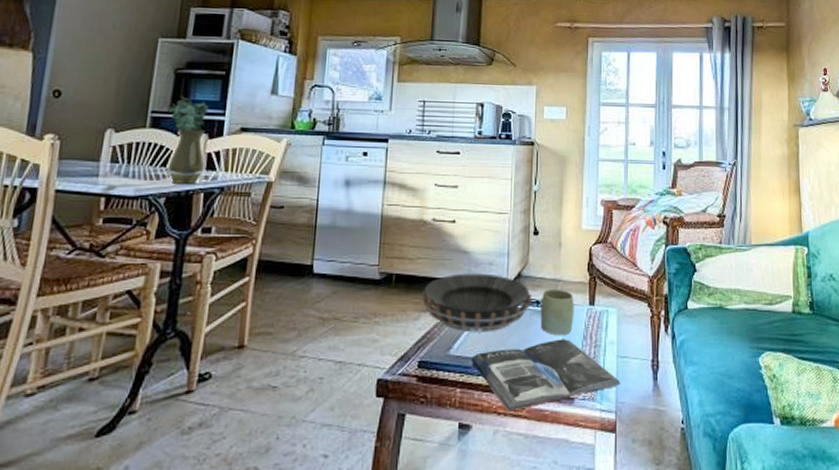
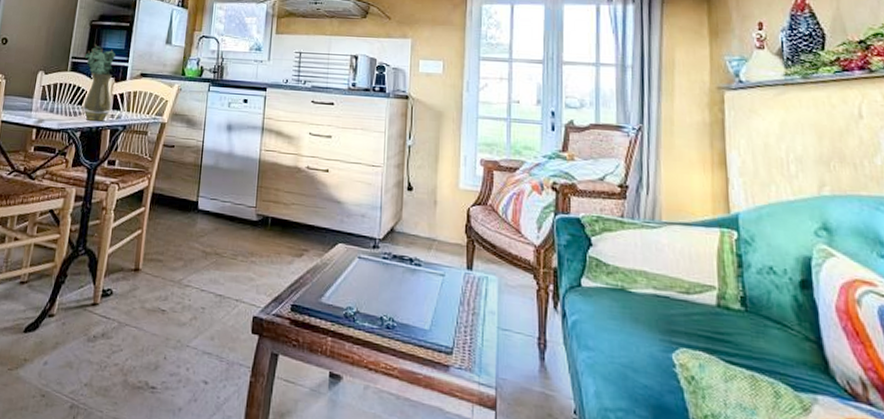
decorative bowl: present [421,273,532,333] -> none [295,222,406,285]
magazine: present [471,339,620,412] -> none [342,301,502,369]
mug: present [540,289,574,336] -> none [413,247,450,298]

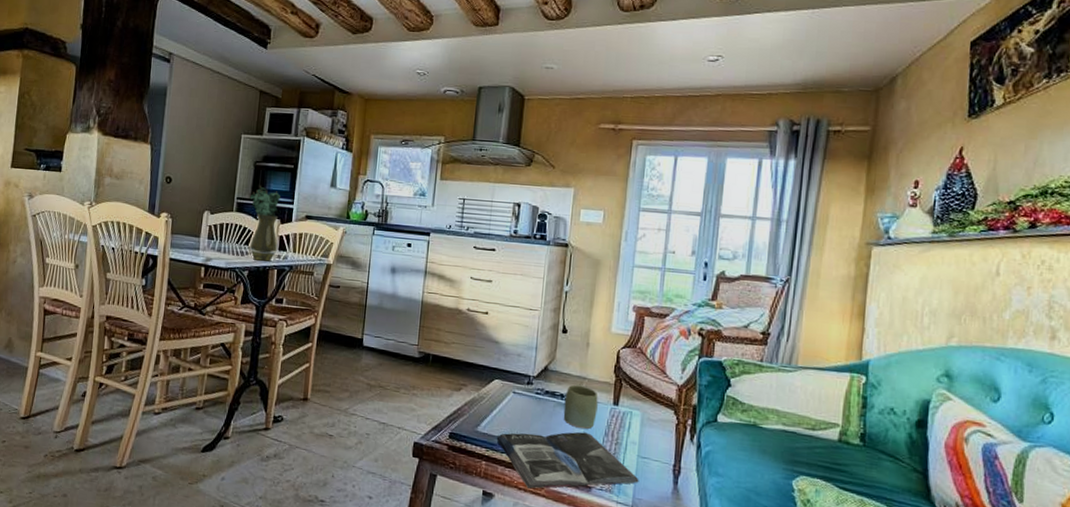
magazine: none [342,301,502,369] -> present [496,432,639,489]
mug: none [413,247,450,298] -> present [563,384,599,430]

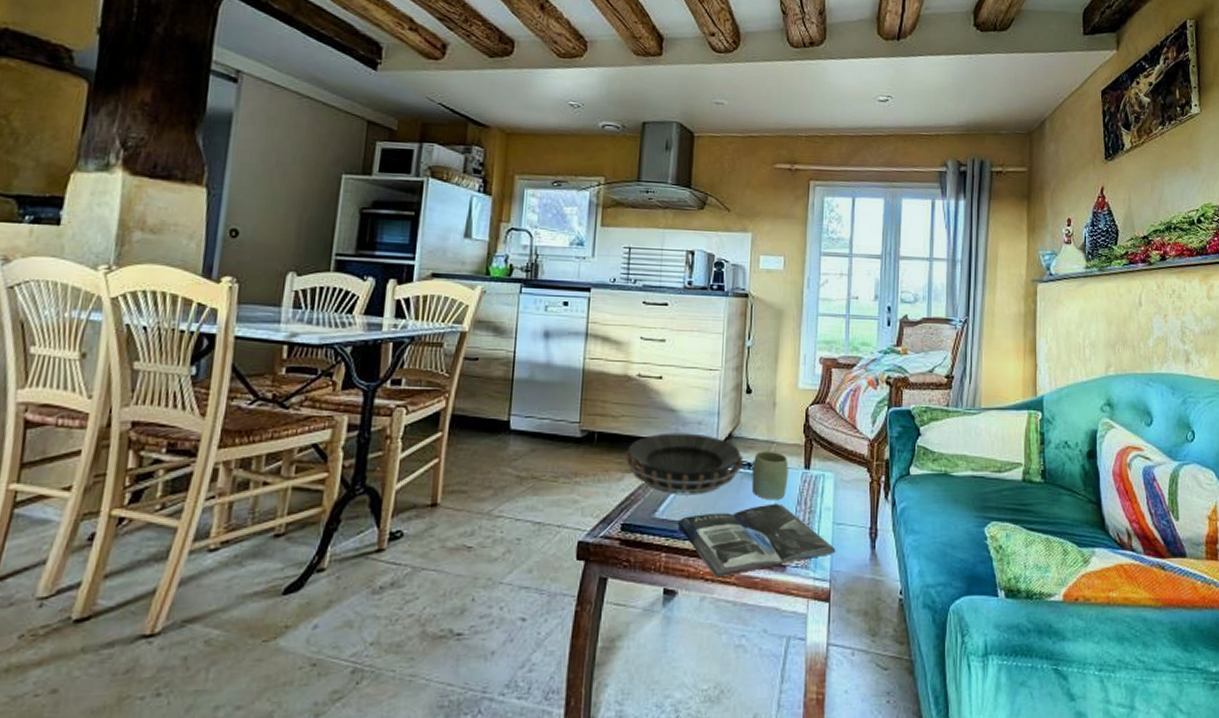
vase: present [249,186,280,262] -> none [353,238,397,333]
decorative bowl: none [454,360,557,417] -> present [625,433,744,496]

